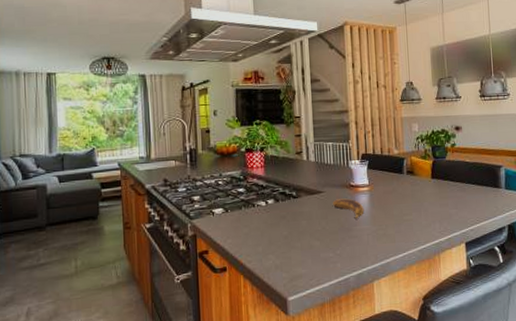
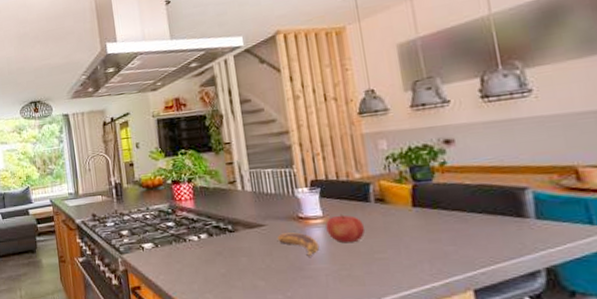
fruit: none [370,183,399,207] -> present [325,213,366,242]

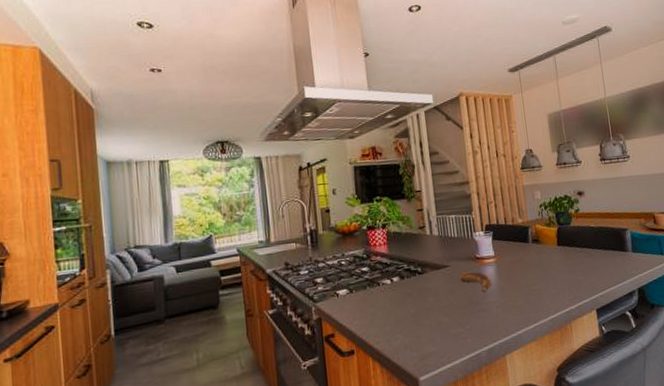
fruit: present [325,213,366,242] -> none [496,253,526,278]

